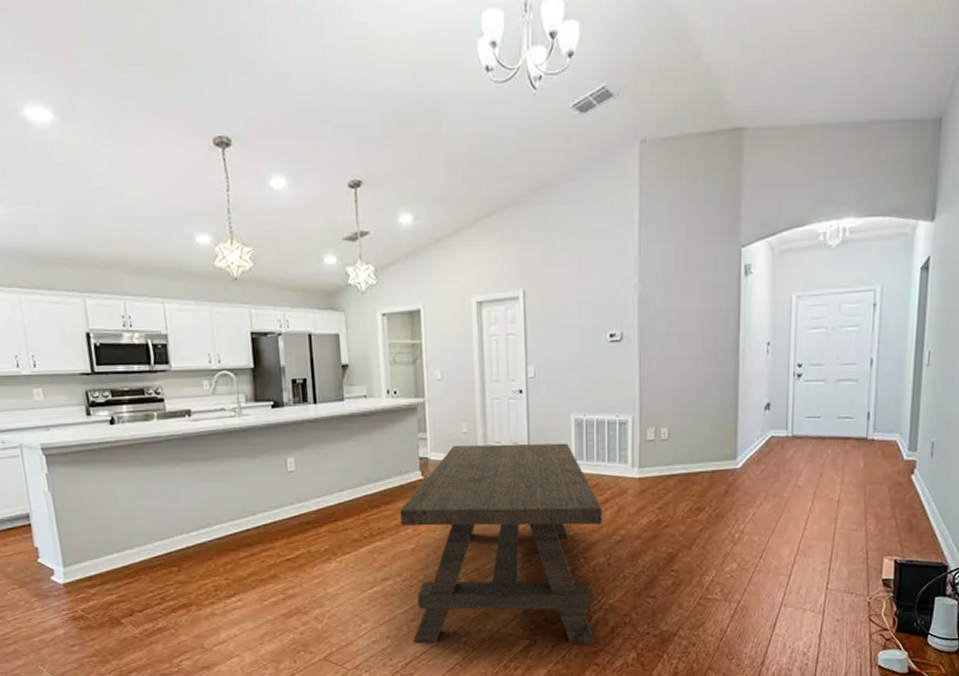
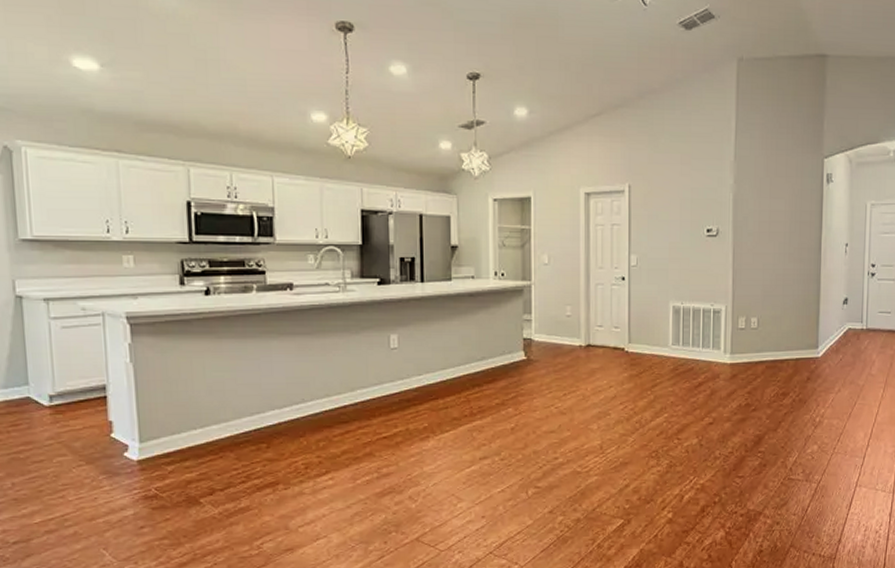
dining table: present [400,443,602,645] -> none [502,327,696,524]

